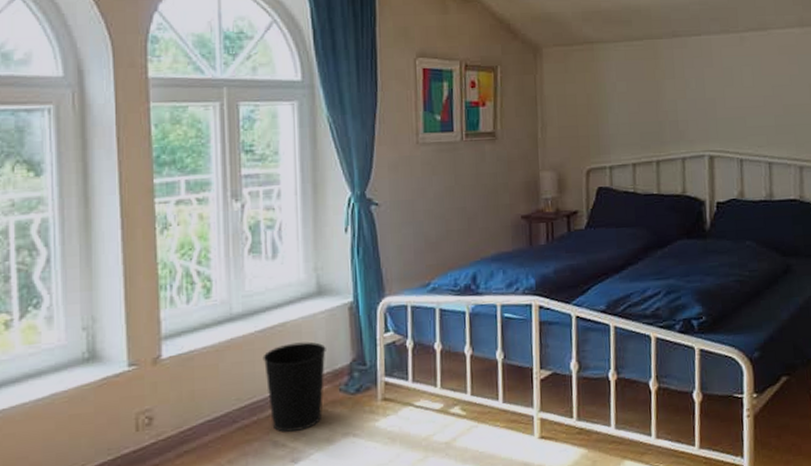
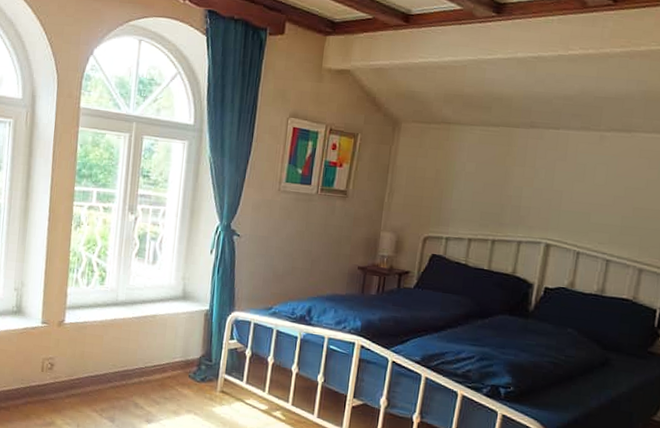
wastebasket: present [263,341,326,433] -> none [135,332,183,400]

